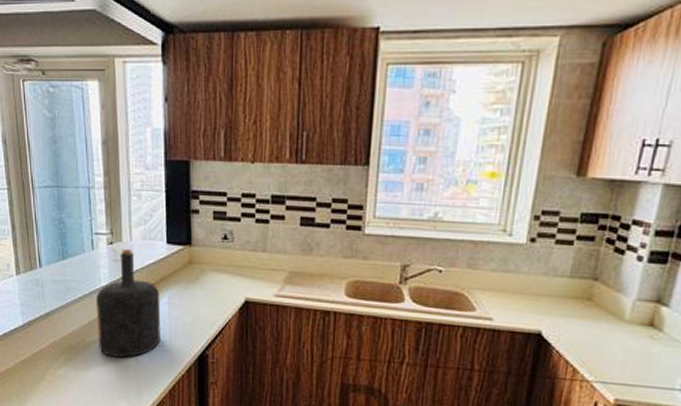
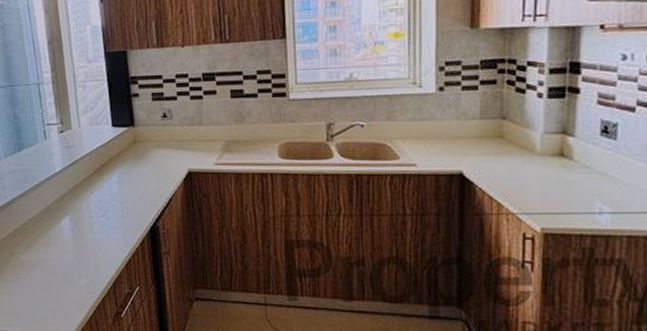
bottle: present [96,249,161,358] -> none [52,136,114,237]

